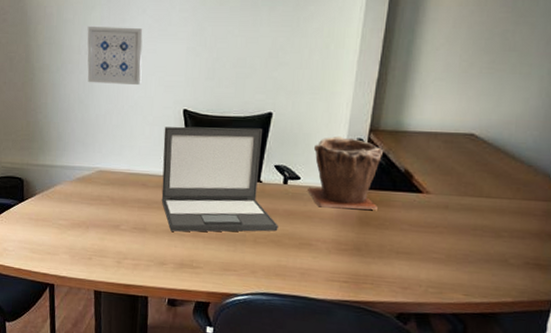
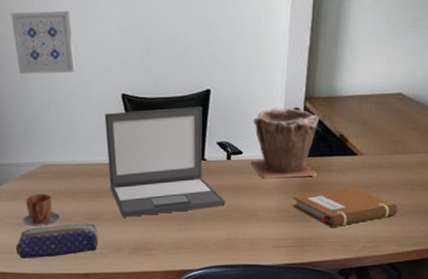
pencil case: none [60,231,144,264] -> present [15,223,99,258]
mug: none [72,198,108,231] -> present [23,193,60,226]
notebook: none [348,225,466,268] -> present [292,186,398,228]

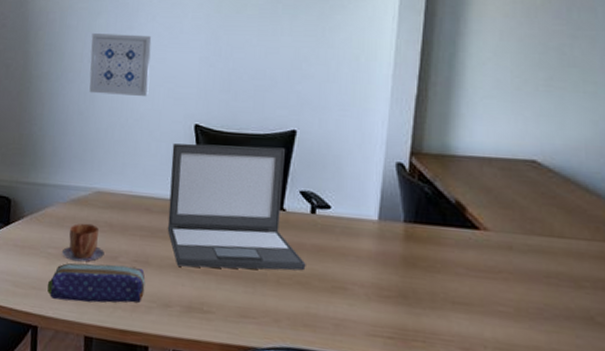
plant pot: present [250,107,318,179] -> none [340,158,427,249]
notebook: present [292,186,398,228] -> none [392,268,540,322]

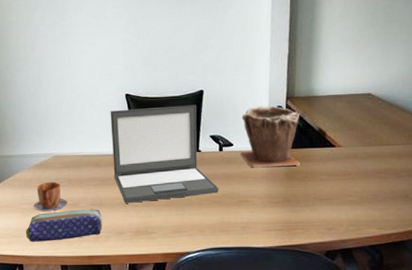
wall art: present [89,33,152,97] -> none [31,25,85,78]
plant pot: none [340,158,427,249] -> present [240,105,301,168]

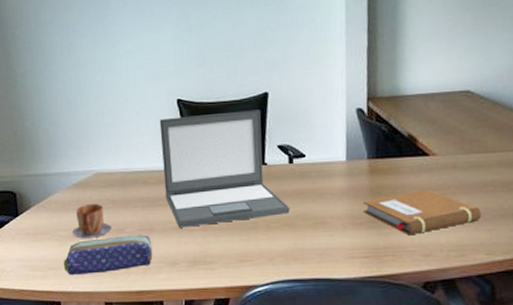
plant pot: present [240,105,301,168] -> none [314,108,388,183]
notebook: none [279,174,375,213] -> present [363,188,482,236]

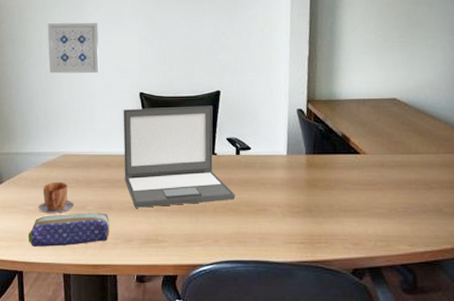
wall art: none [68,22,130,84] -> present [47,22,99,74]
notebook: present [363,188,482,236] -> none [300,183,406,225]

